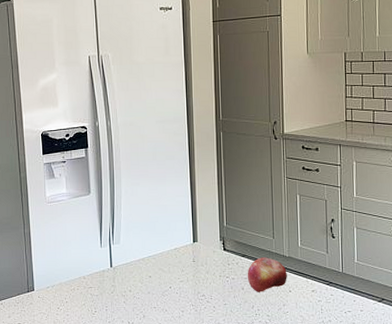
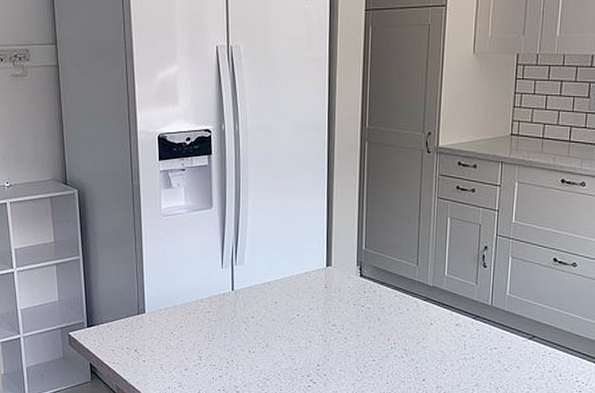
fruit: present [247,257,287,292] -> none [384,286,430,324]

